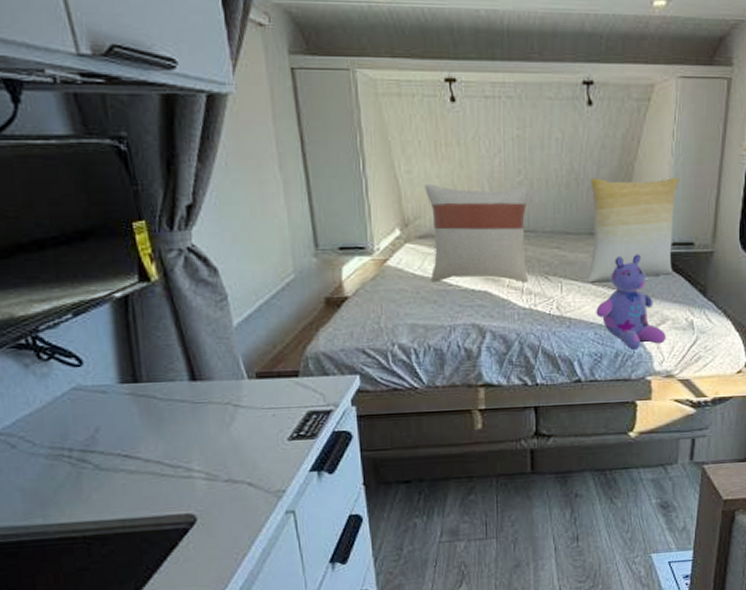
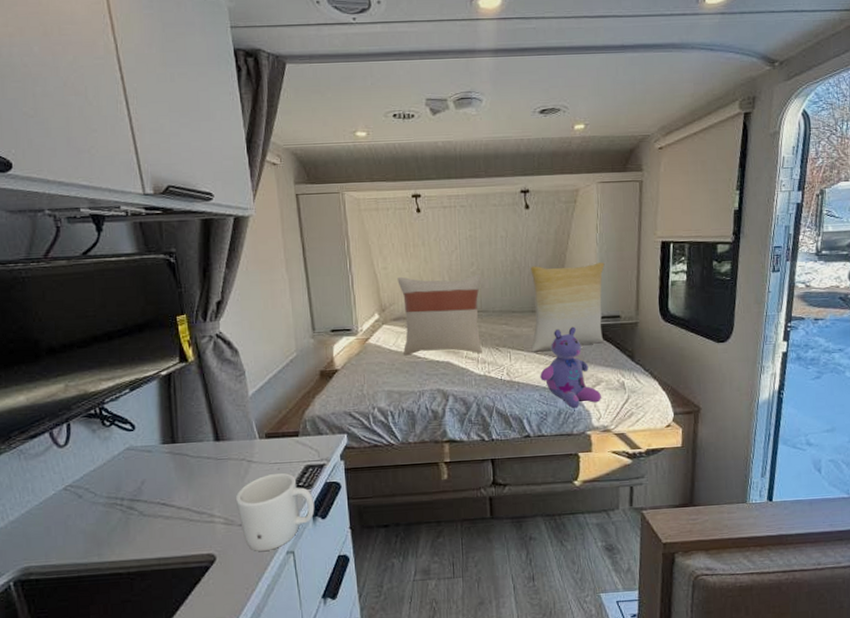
mug: none [219,419,320,511] -> present [235,472,315,551]

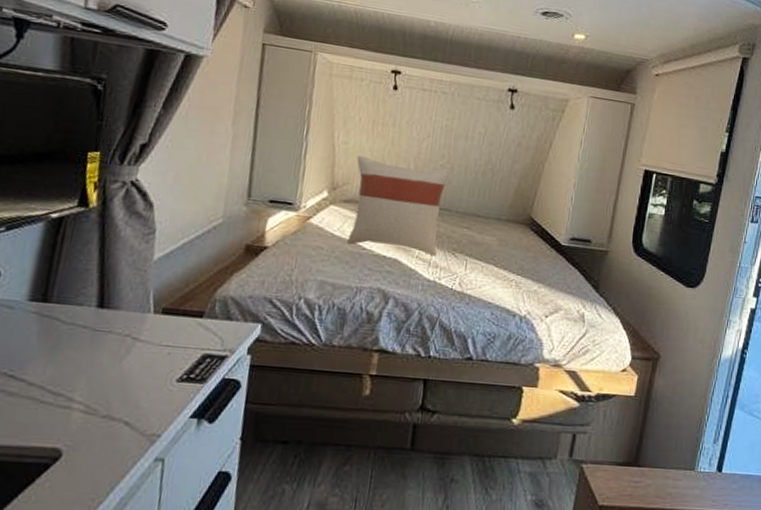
mug: present [235,472,315,551] -> none [104,357,204,454]
pillow: present [530,262,605,352] -> none [490,170,584,266]
toy: present [540,326,601,409] -> none [495,243,558,336]

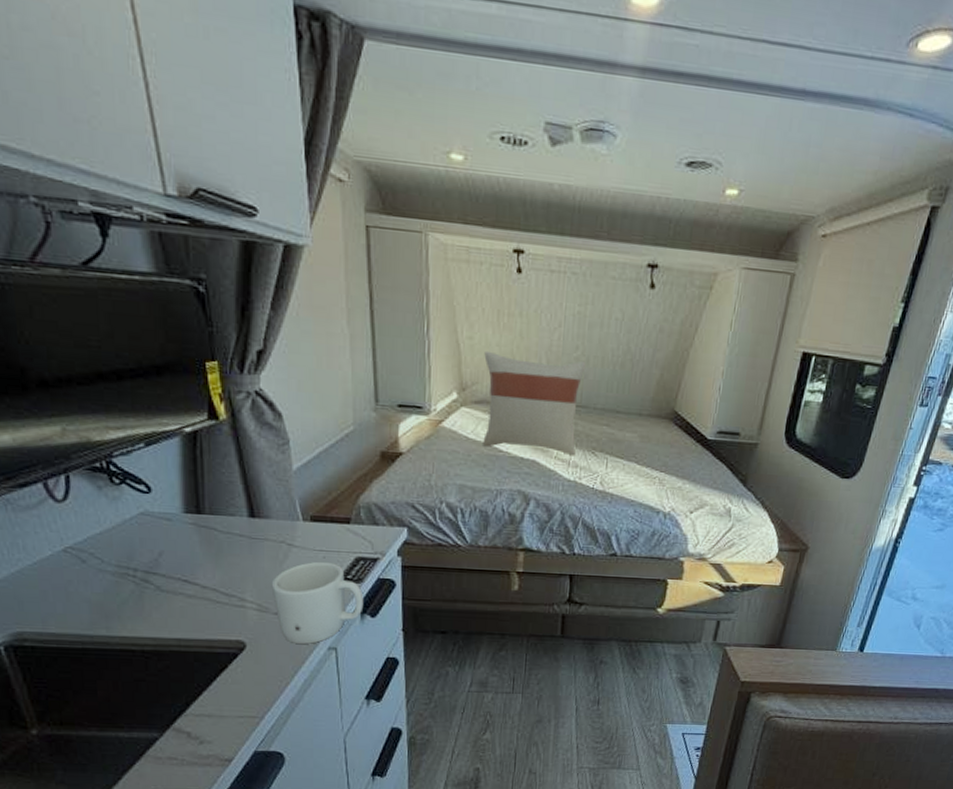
mug: none [104,357,204,454] -> present [271,561,364,644]

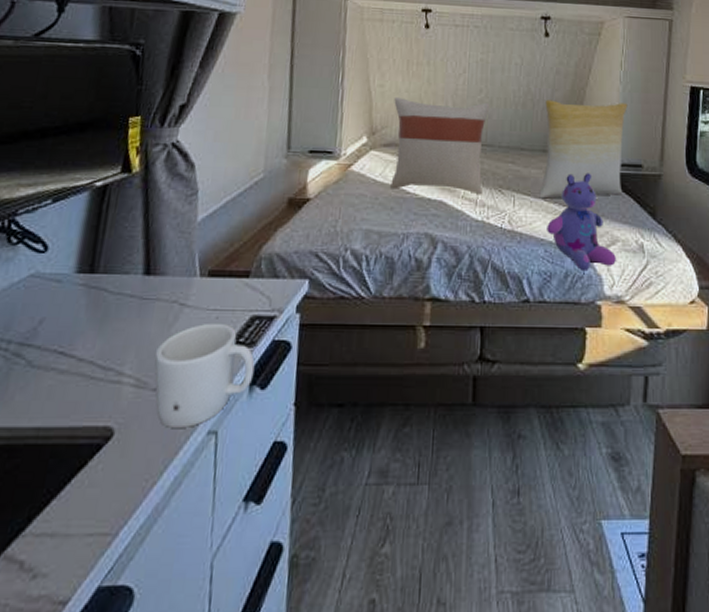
pillow: none [632,360,733,463] -> present [539,99,628,199]
toy: none [637,438,703,532] -> present [547,173,616,272]

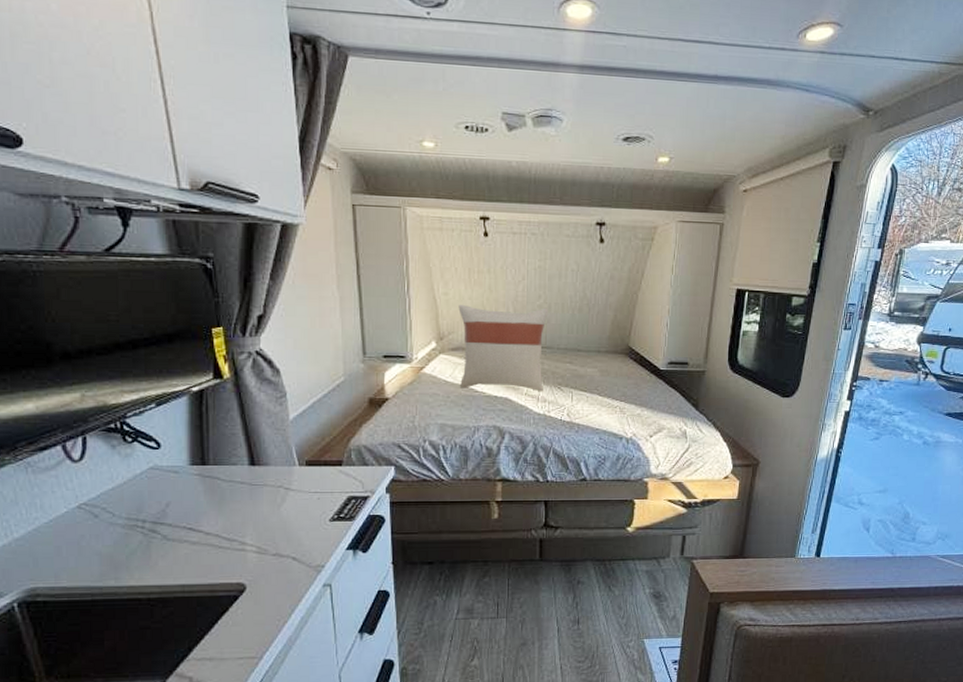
mug: present [154,322,255,428] -> none [270,502,356,582]
pillow: present [539,99,628,199] -> none [594,304,677,394]
toy: present [547,173,616,272] -> none [601,370,662,455]

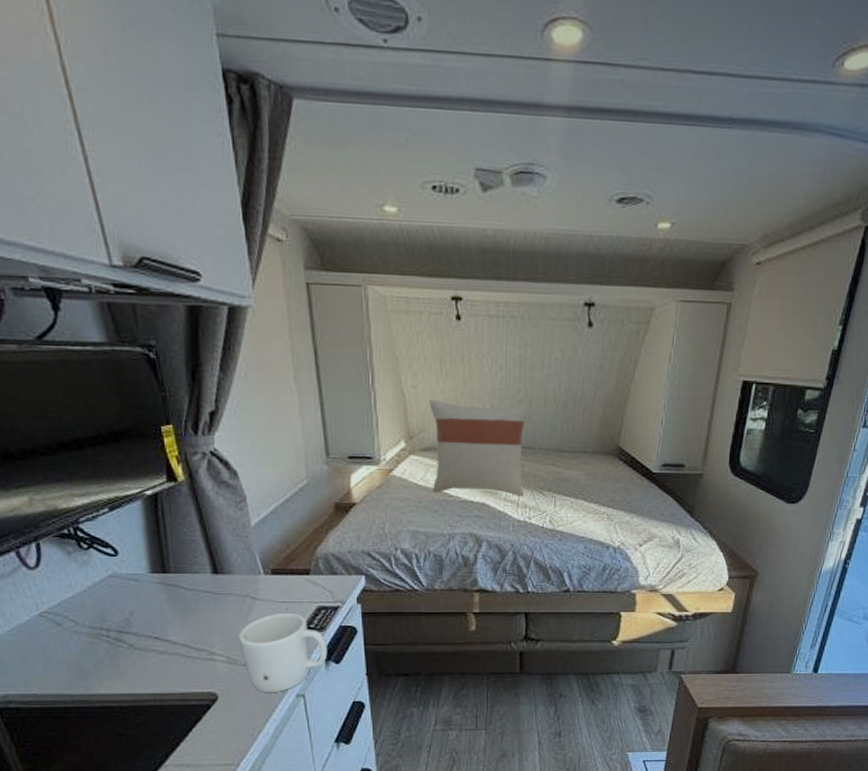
mug: none [270,502,356,582] -> present [238,612,328,692]

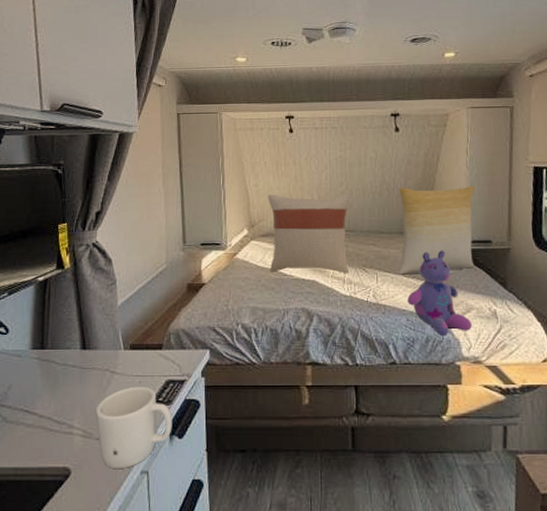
pillow: none [580,398,674,499] -> present [399,186,475,275]
toy: none [587,473,652,565] -> present [407,250,472,337]

